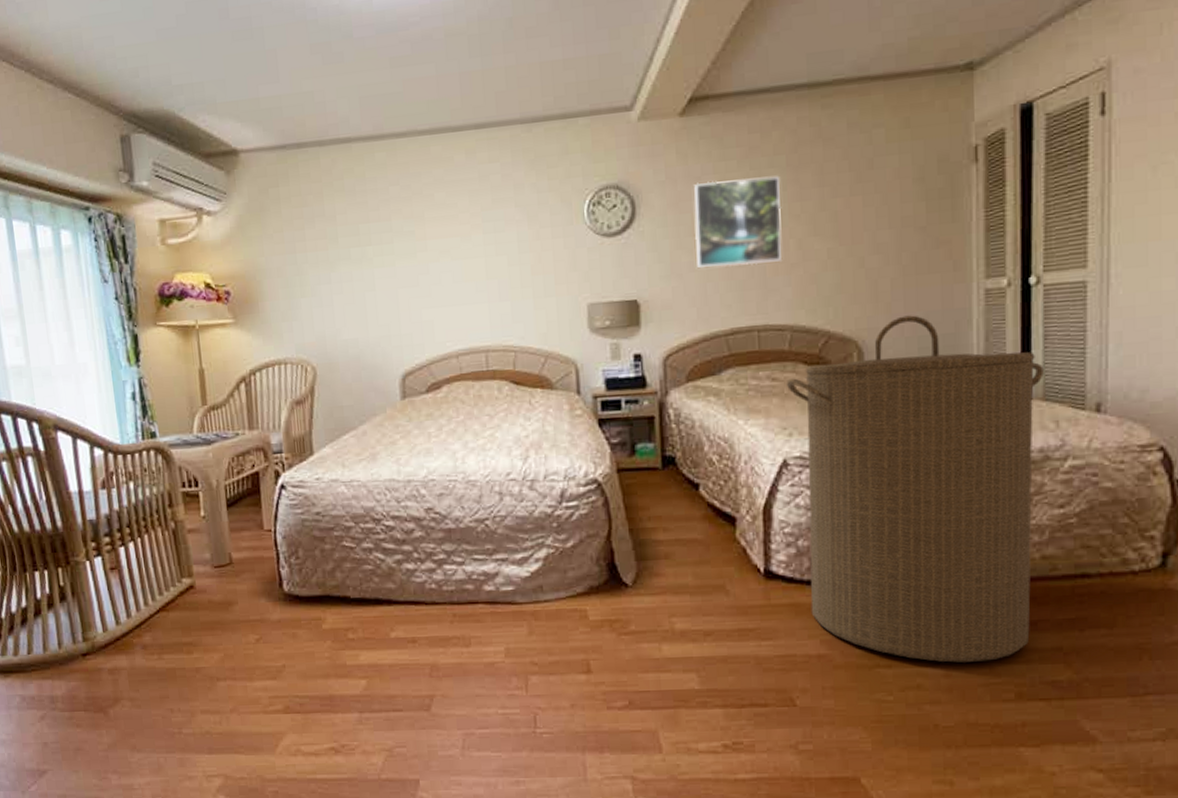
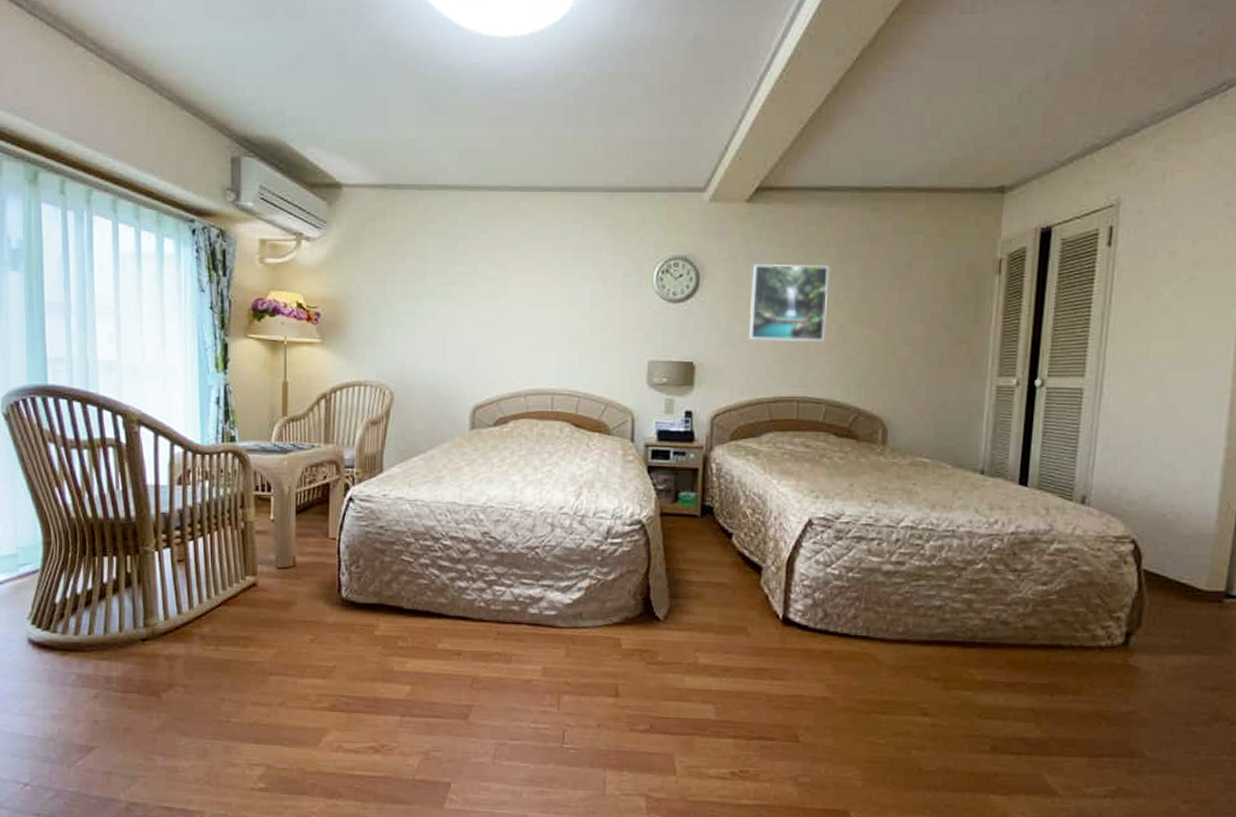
laundry hamper: present [787,315,1044,663] -> none [818,402,1040,715]

